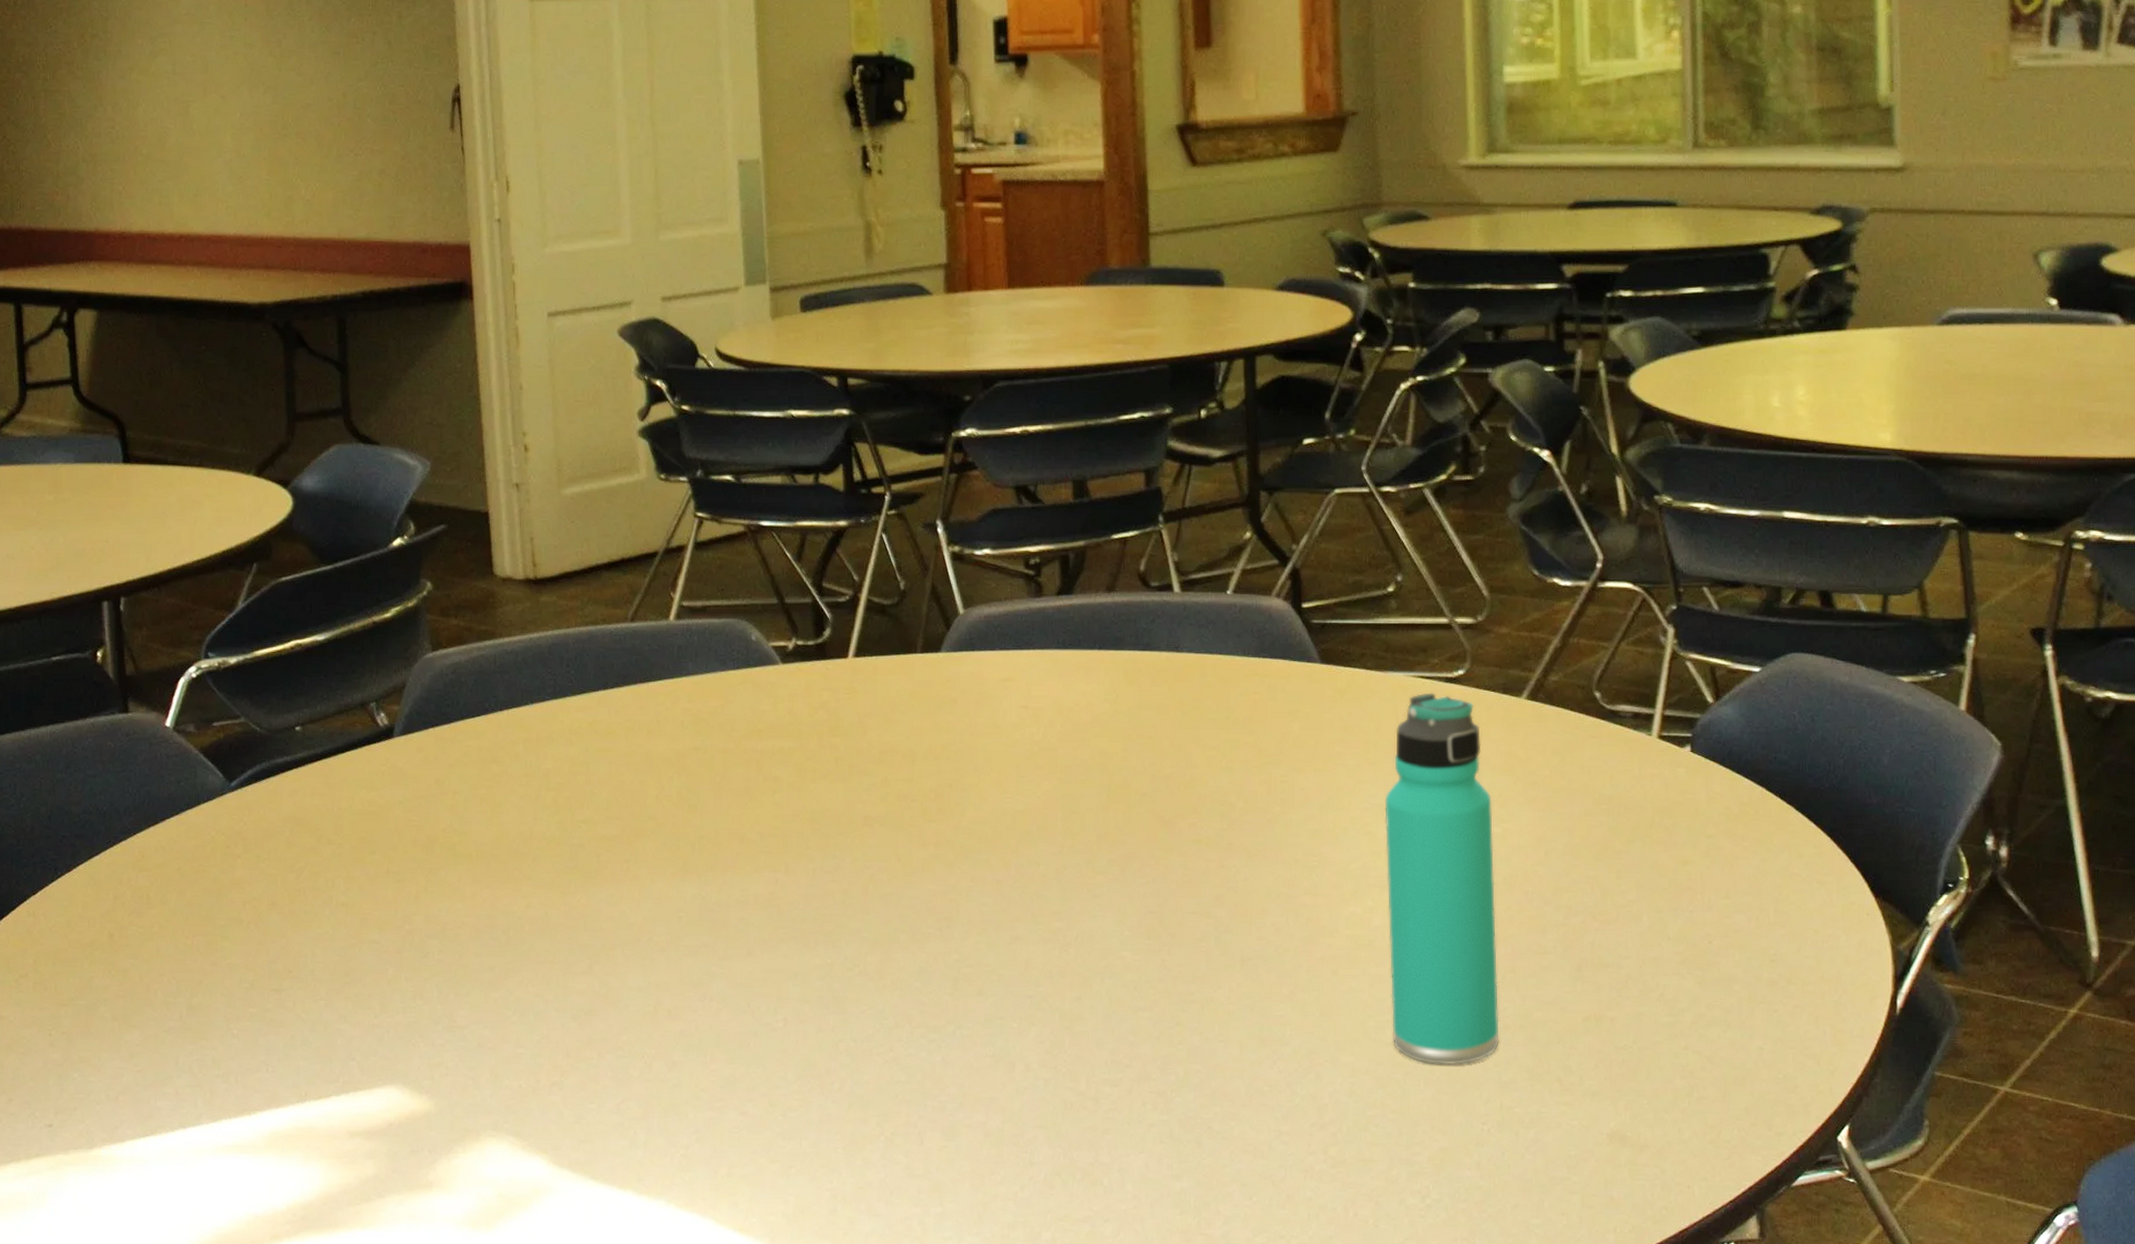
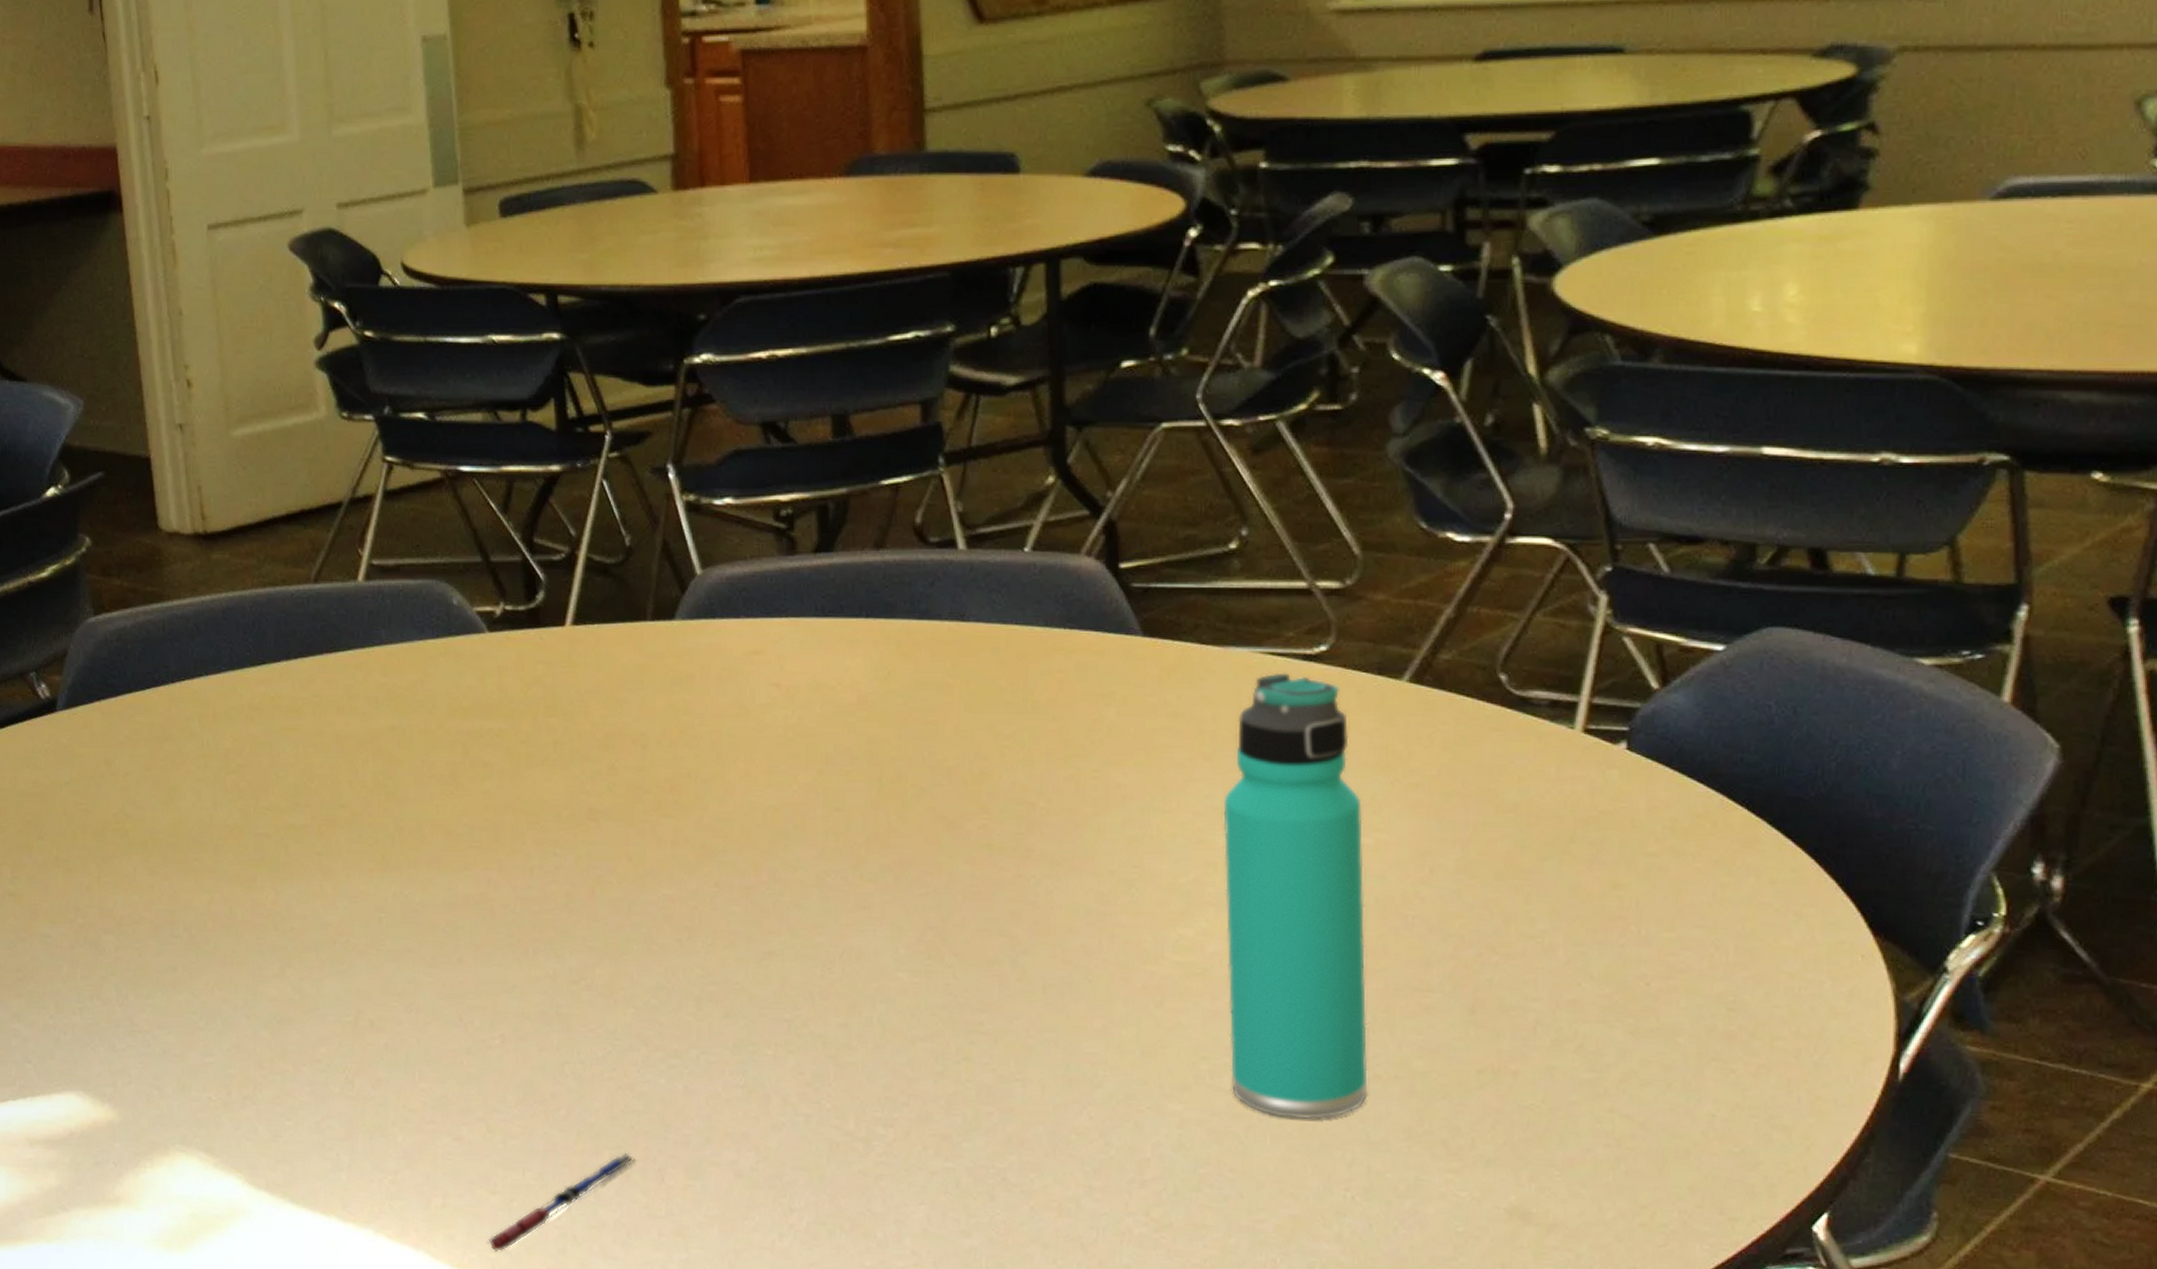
pen: none [766,1119,899,1214] -> present [486,1152,635,1252]

